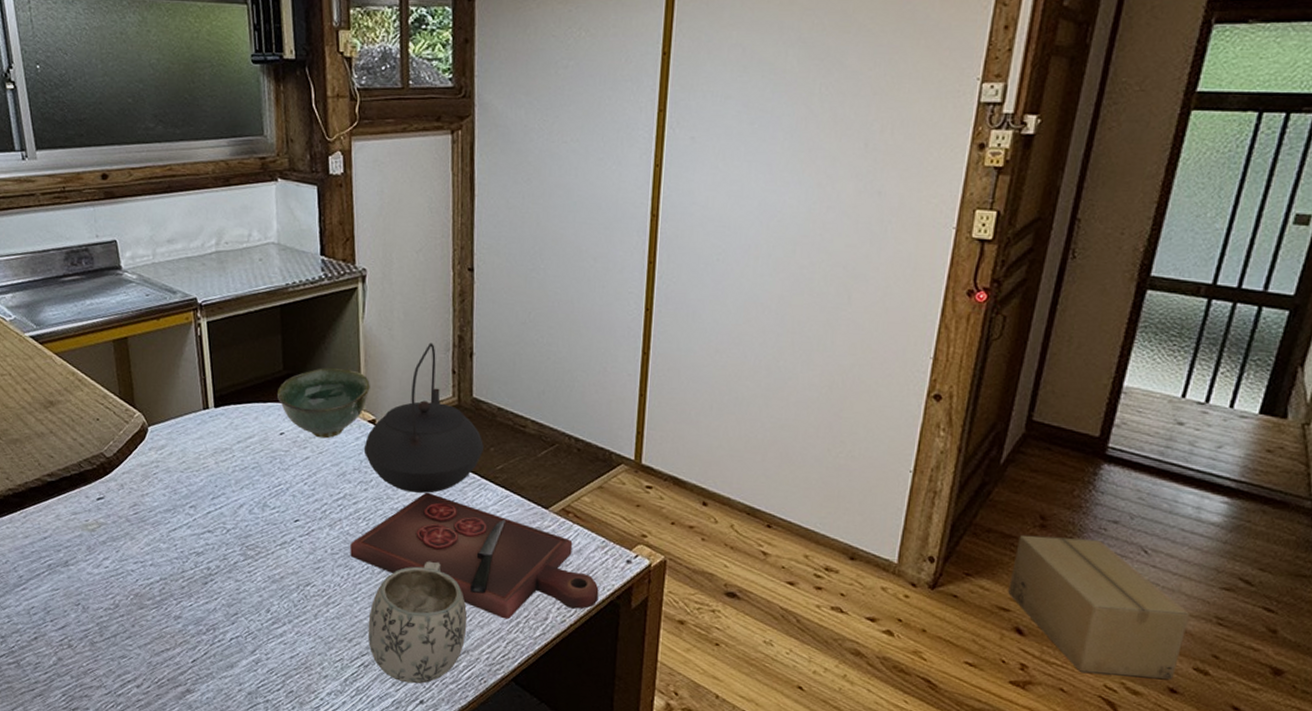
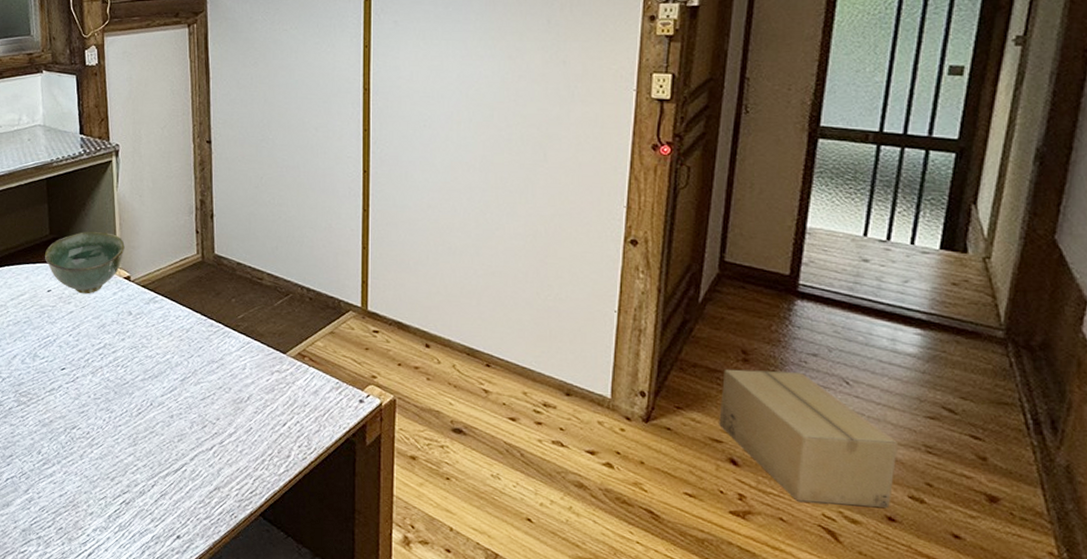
cutting board: present [350,492,599,619] -> none [111,340,336,457]
teapot: present [363,342,484,493] -> none [120,207,226,342]
mug: present [367,561,468,684] -> none [128,403,217,520]

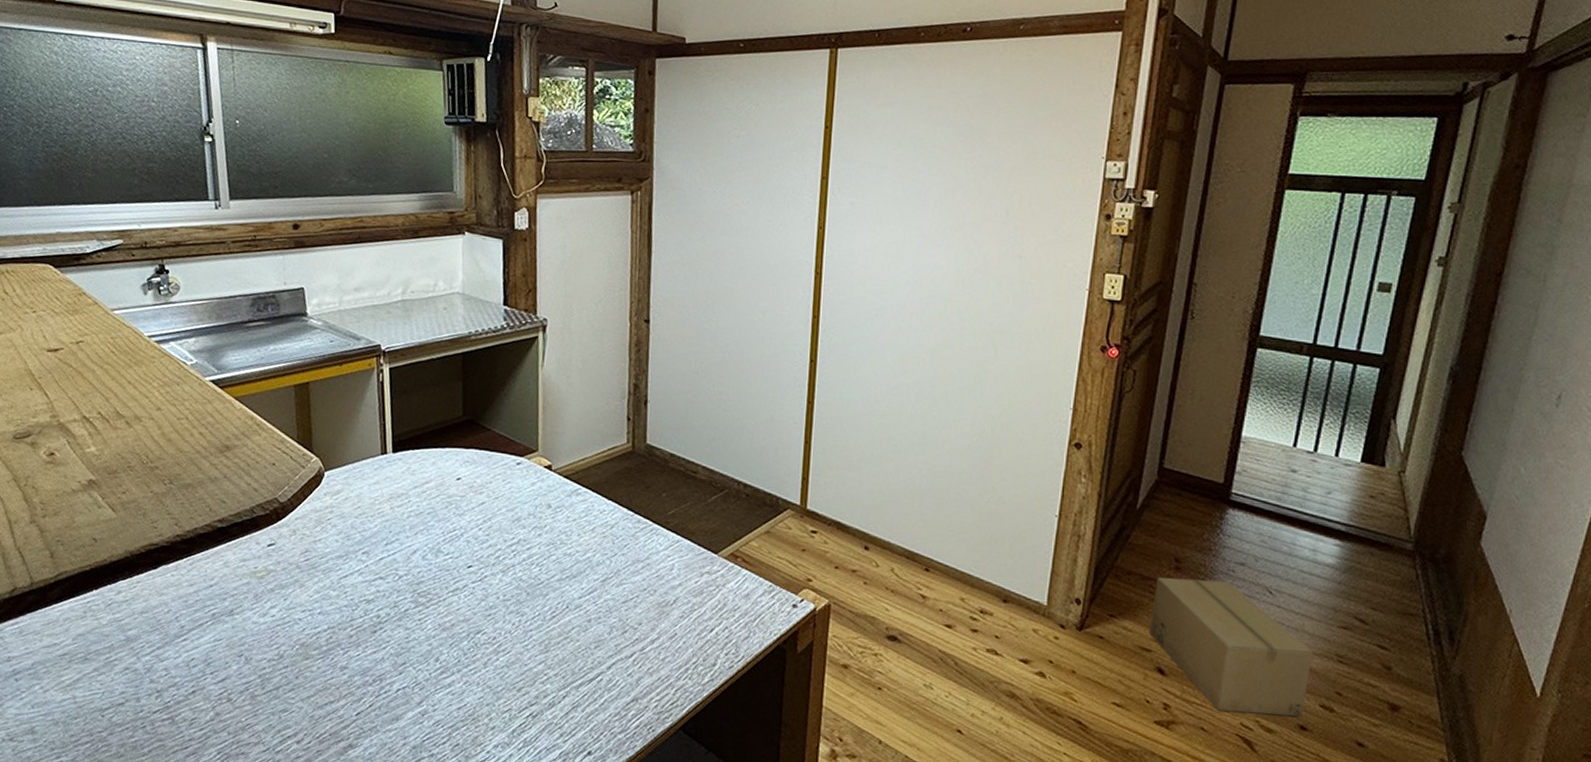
bowl: present [44,231,125,294] -> none [455,413,548,484]

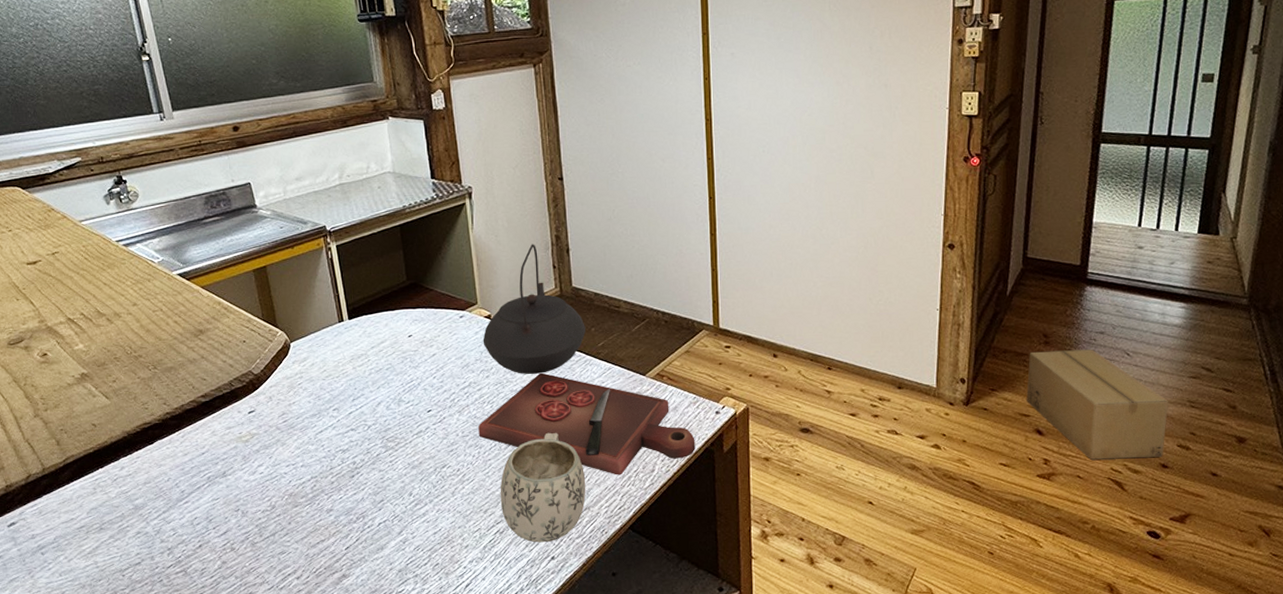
cutting board: none [522,537,766,666] -> present [478,372,696,475]
mug: none [537,606,637,735] -> present [500,432,586,543]
teapot: none [539,390,656,539] -> present [483,244,586,374]

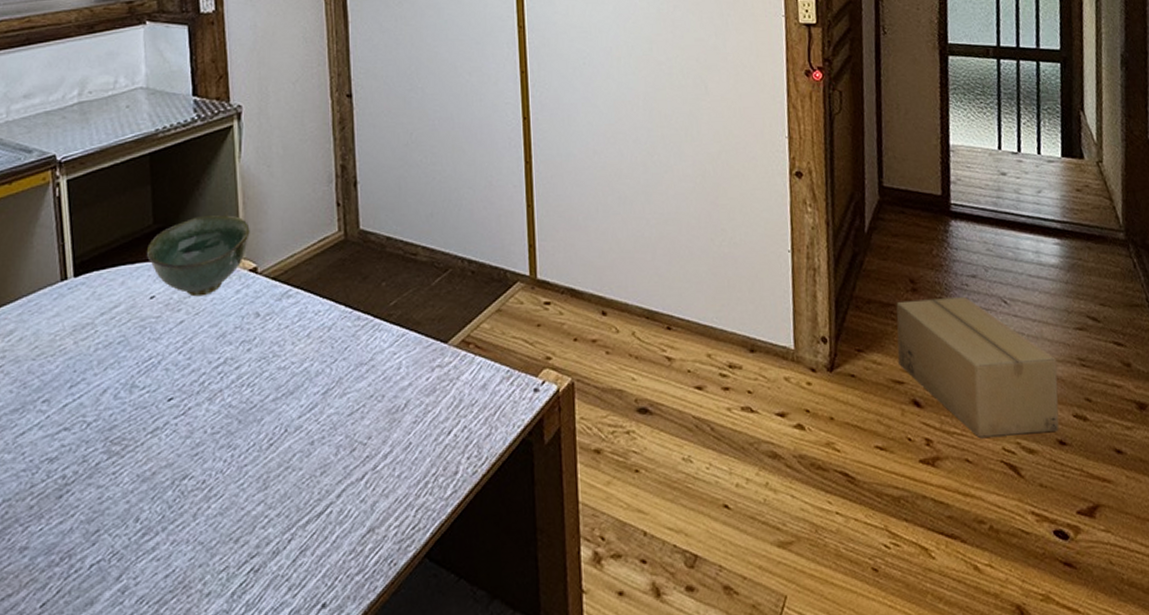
bowl: none [402,273,484,336] -> present [146,214,250,297]
cutting board: present [478,372,696,475] -> none [233,342,510,481]
teapot: present [483,244,586,374] -> none [245,176,374,346]
mug: present [500,432,586,543] -> none [257,423,371,584]

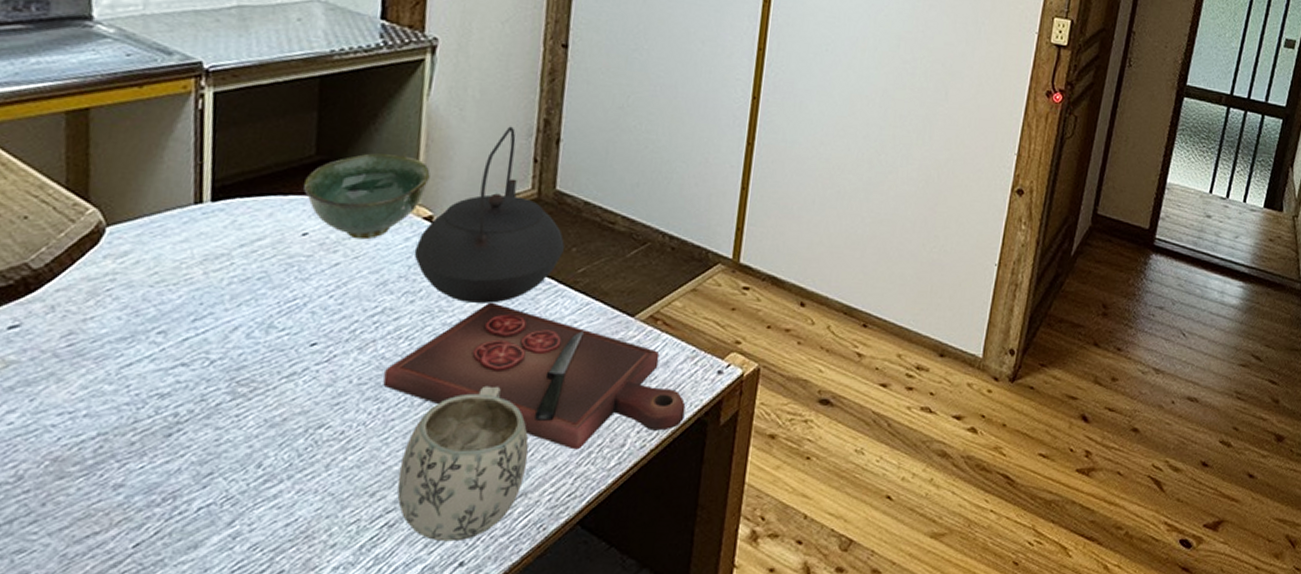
cutting board: none [233,342,510,481] -> present [383,302,686,450]
teapot: none [245,176,374,346] -> present [414,126,565,303]
mug: none [257,423,371,584] -> present [397,385,529,542]
cardboard box: present [896,297,1059,438] -> none [1076,323,1216,455]

